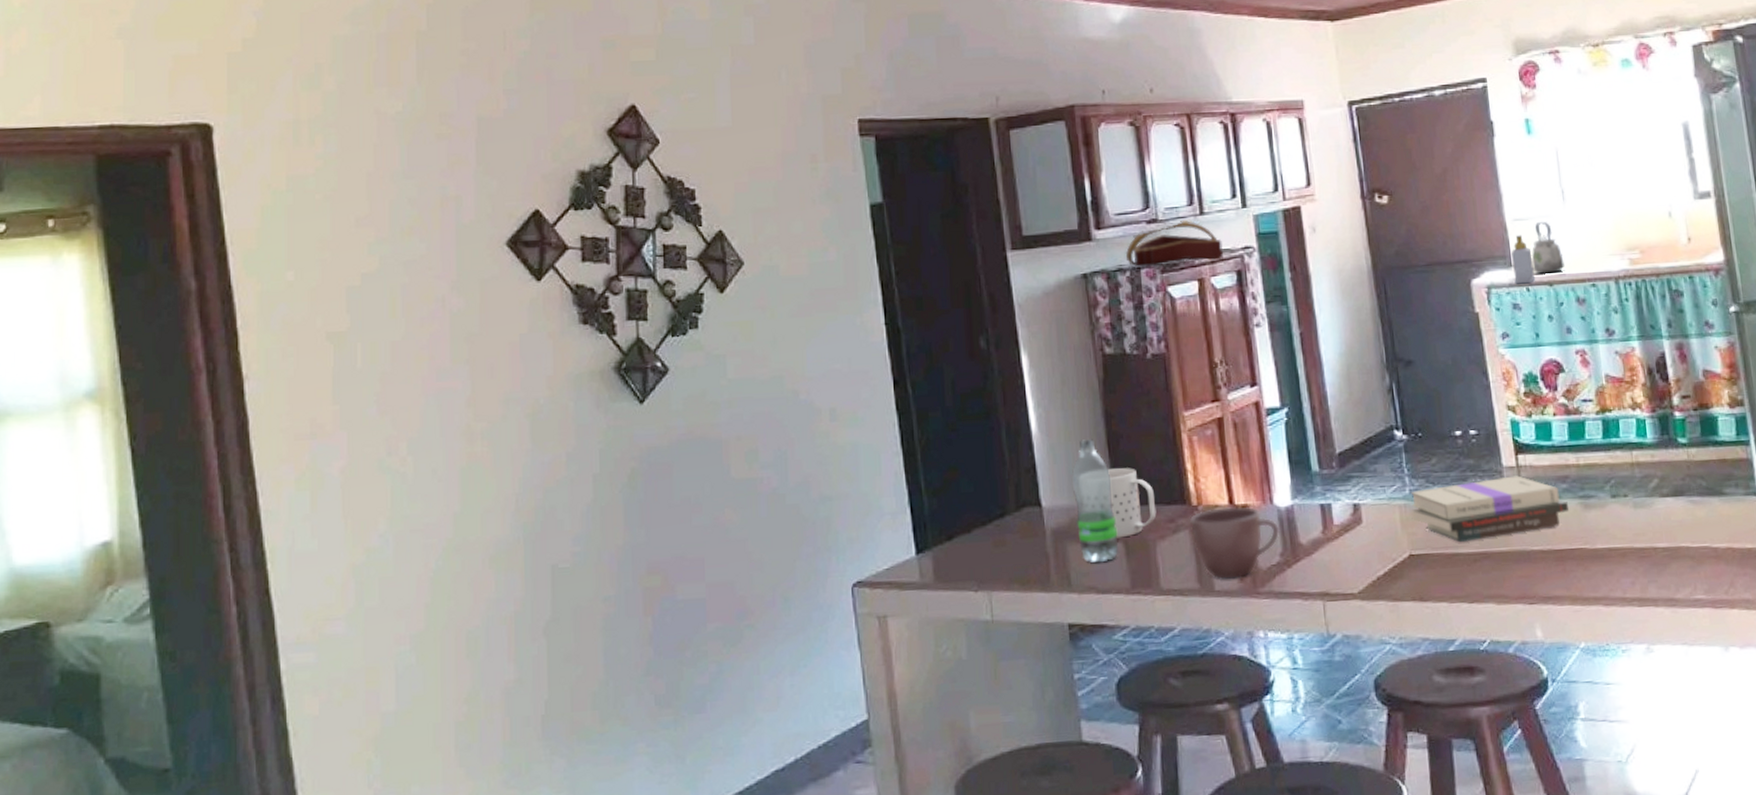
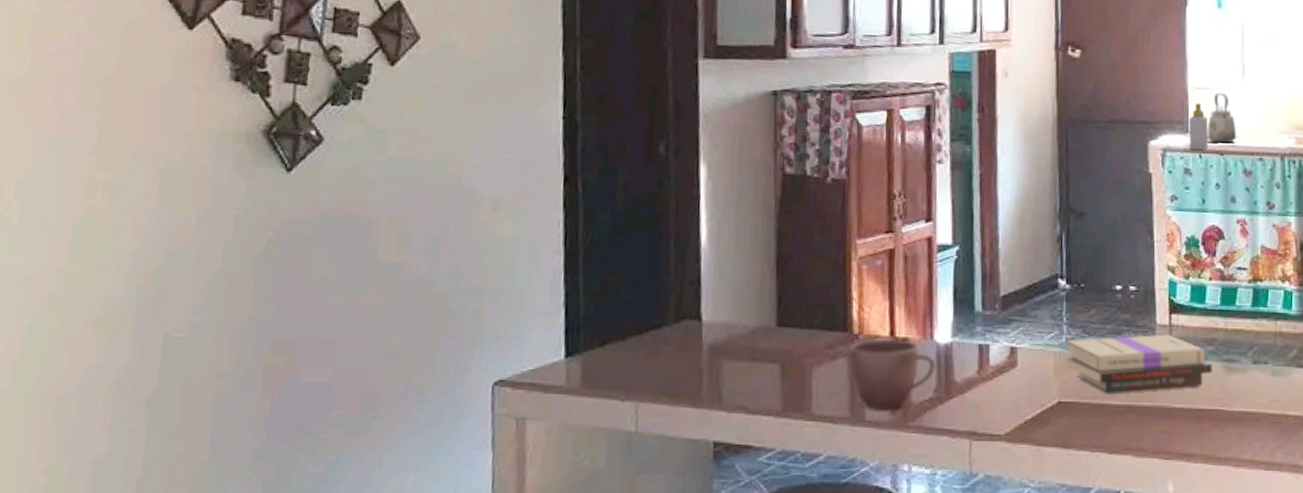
bottle: present [1072,439,1119,563] -> none [735,257,776,383]
mug: present [1108,468,1157,538] -> none [772,289,817,360]
decorative basket: present [1125,221,1224,269] -> none [818,50,916,93]

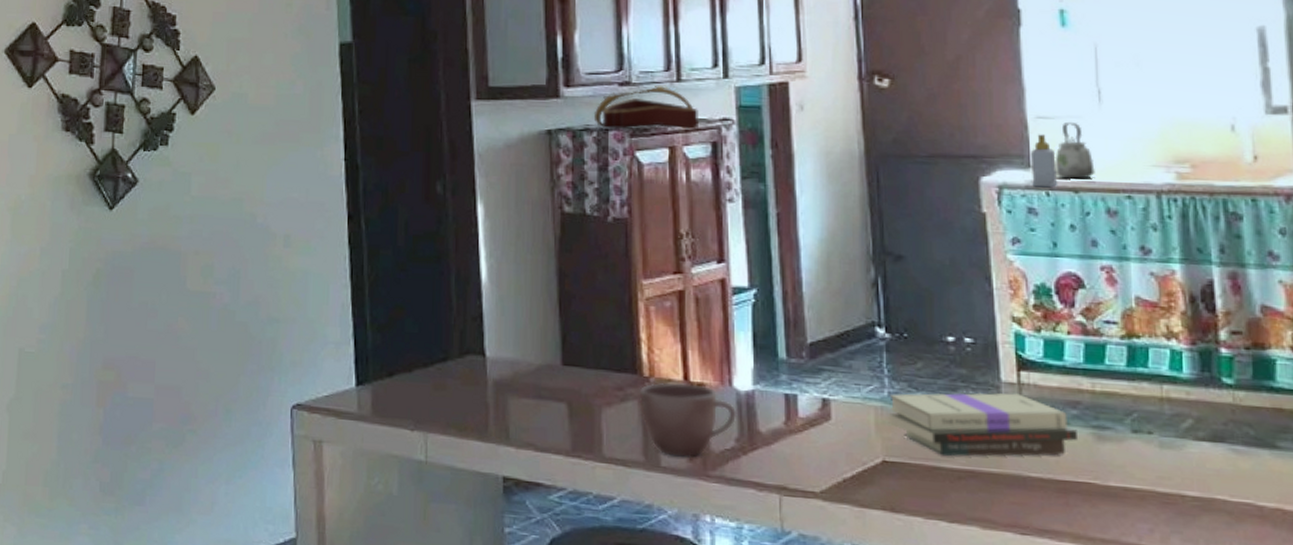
decorative basket: none [818,50,916,93] -> present [593,86,700,131]

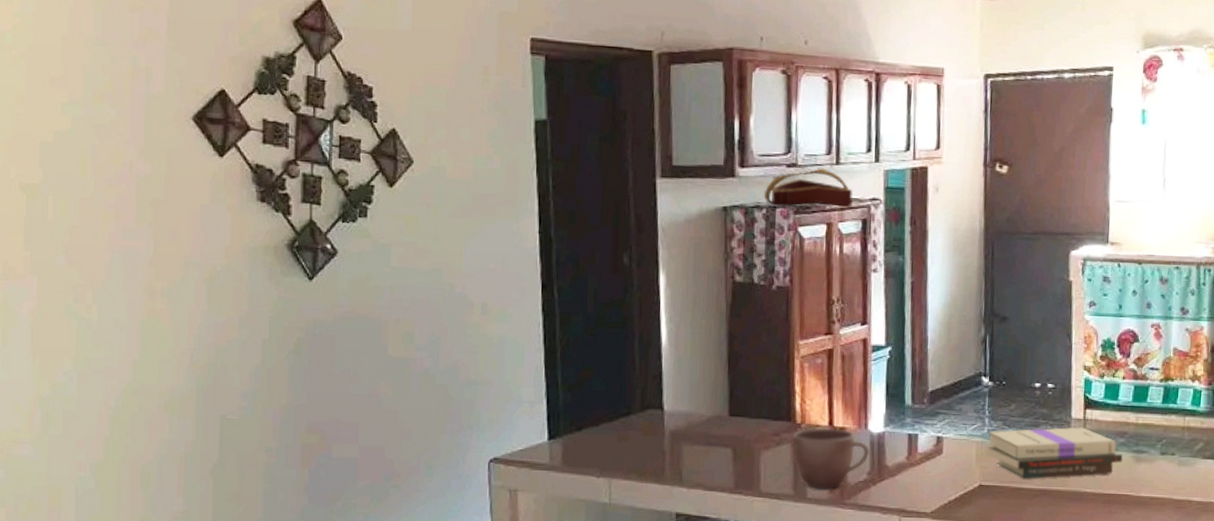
soap bottle: present [1030,134,1057,188] -> none [1108,215,1128,260]
kettle: present [1055,121,1095,180] -> none [1126,205,1155,254]

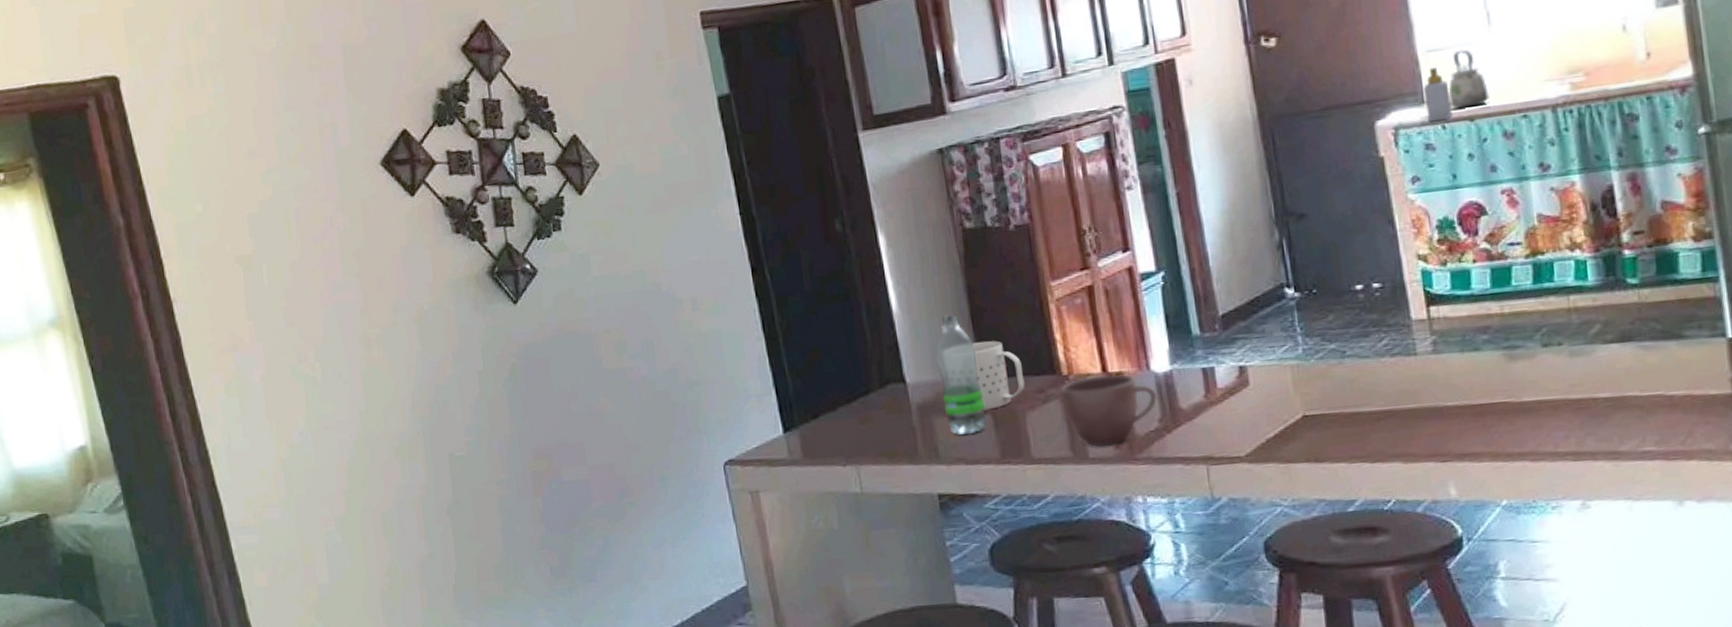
bottle: none [693,355,728,464] -> present [935,314,986,435]
mug: none [724,384,765,445] -> present [973,340,1025,411]
decorative basket: present [764,168,853,208] -> none [982,85,1090,140]
books: present [986,427,1122,479] -> none [1304,328,1490,402]
soap bottle: none [1108,215,1128,260] -> present [1423,67,1452,122]
kettle: none [1126,205,1155,254] -> present [1448,49,1489,109]

